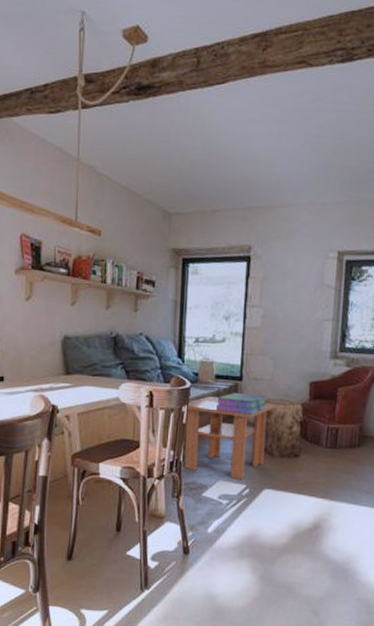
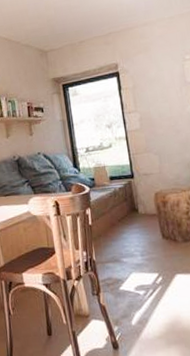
coffee table: present [184,396,276,480] -> none [88,193,170,269]
stack of books: present [215,392,267,415] -> none [115,187,161,209]

